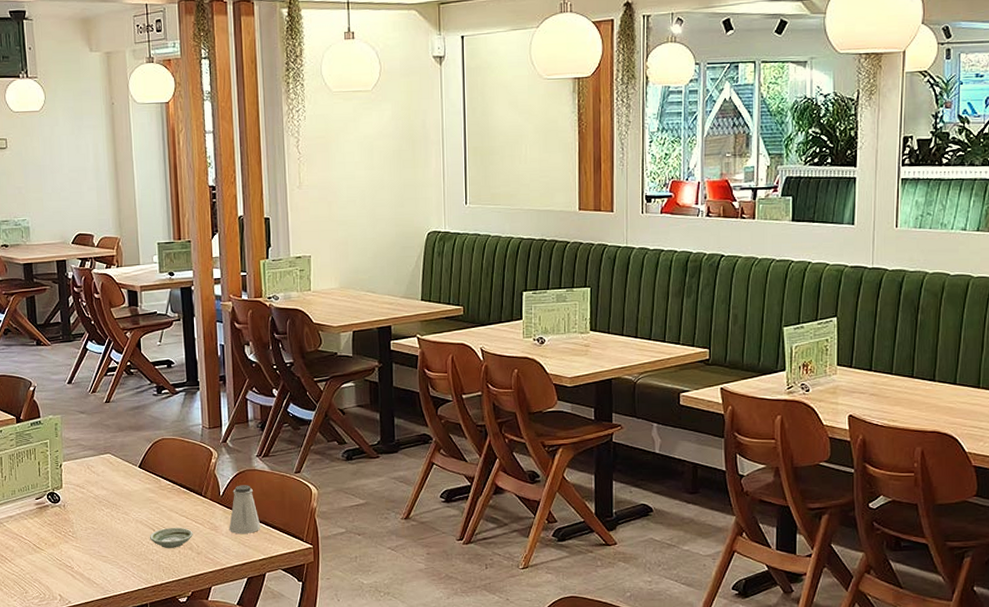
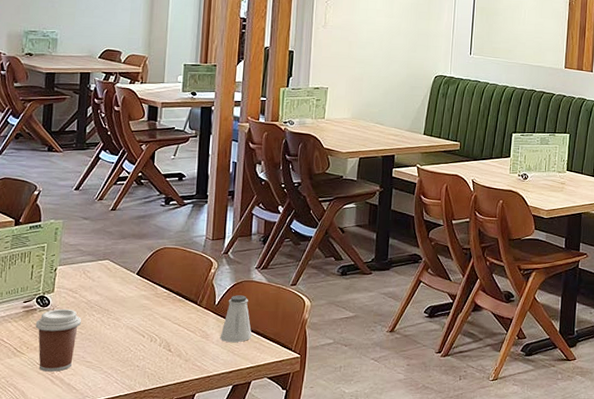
coffee cup: none [49,504,92,567] -> present [35,308,81,372]
saucer: present [150,527,193,548] -> none [139,334,184,355]

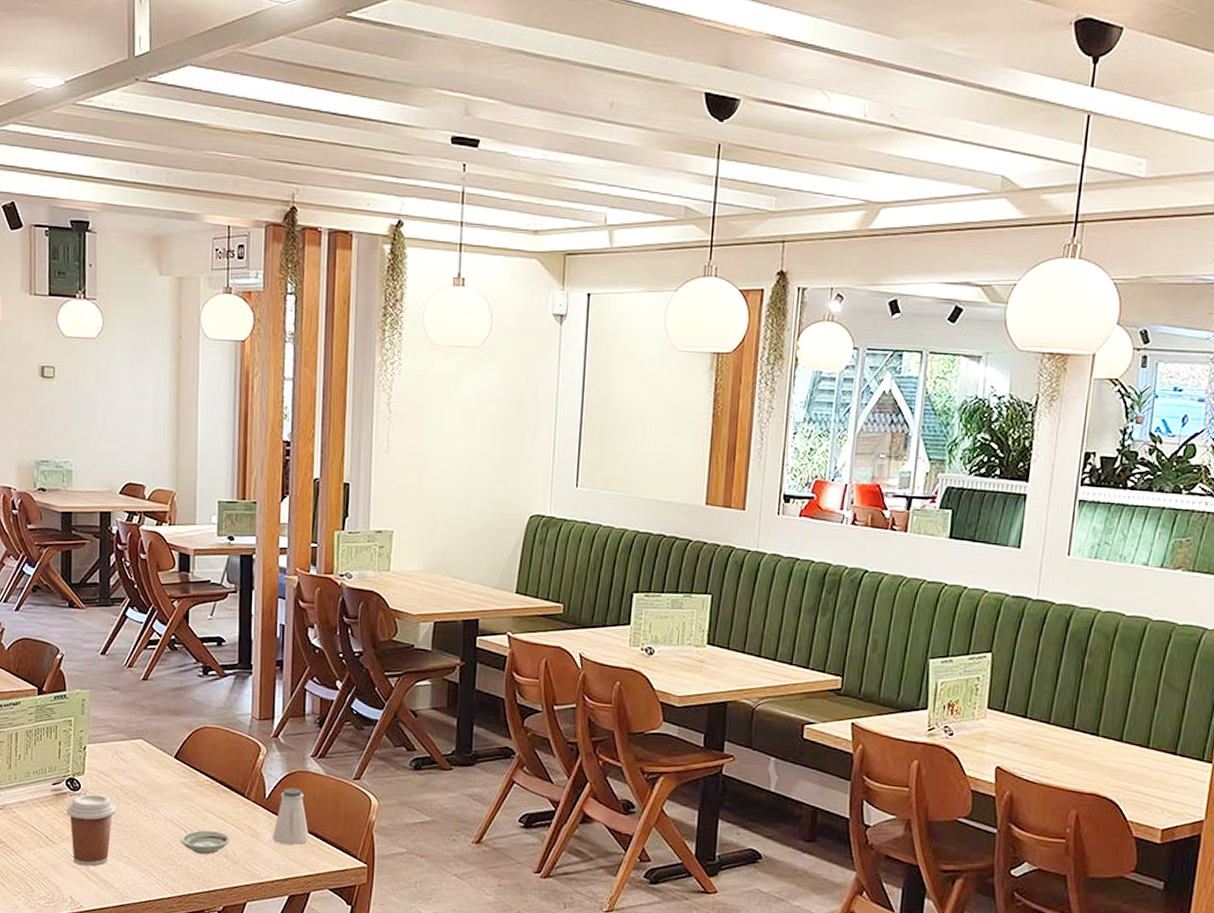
saucer: none [139,334,184,355] -> present [180,830,231,854]

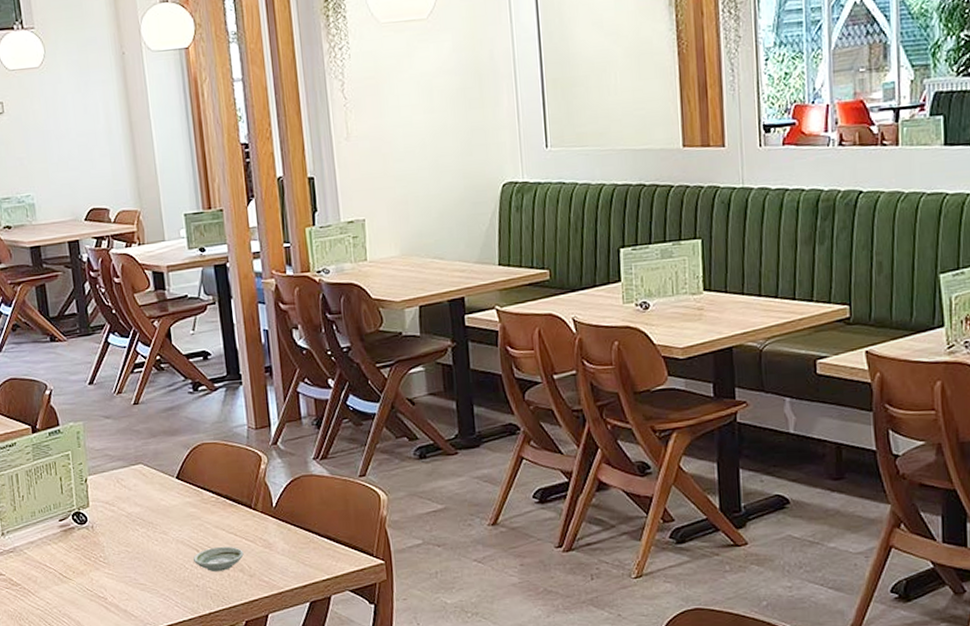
coffee cup: present [66,793,115,866] -> none [76,524,125,598]
saltshaker: present [272,788,310,846] -> none [285,493,323,552]

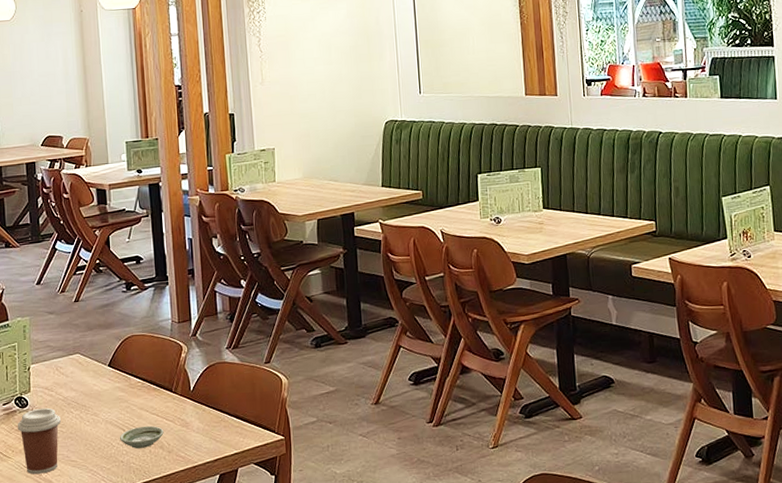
coffee cup: none [76,524,125,598] -> present [17,407,61,474]

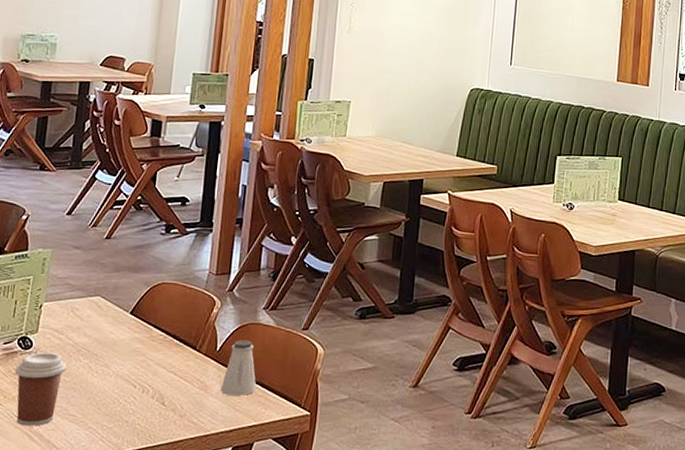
saucer: present [120,425,164,449] -> none [129,384,179,409]
saltshaker: none [200,378,232,430] -> present [220,340,257,397]

